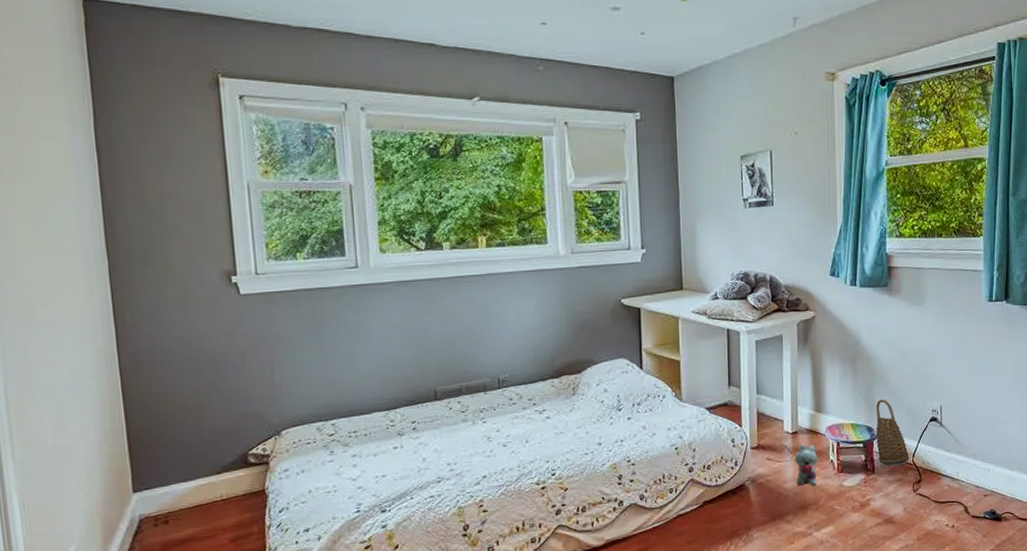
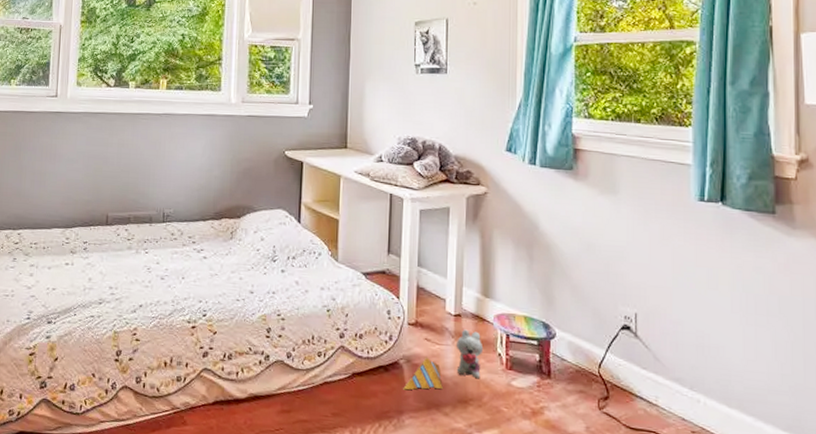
stacking toy: none [750,475,785,508] -> present [403,357,443,390]
basket: present [876,399,910,467] -> none [553,294,595,375]

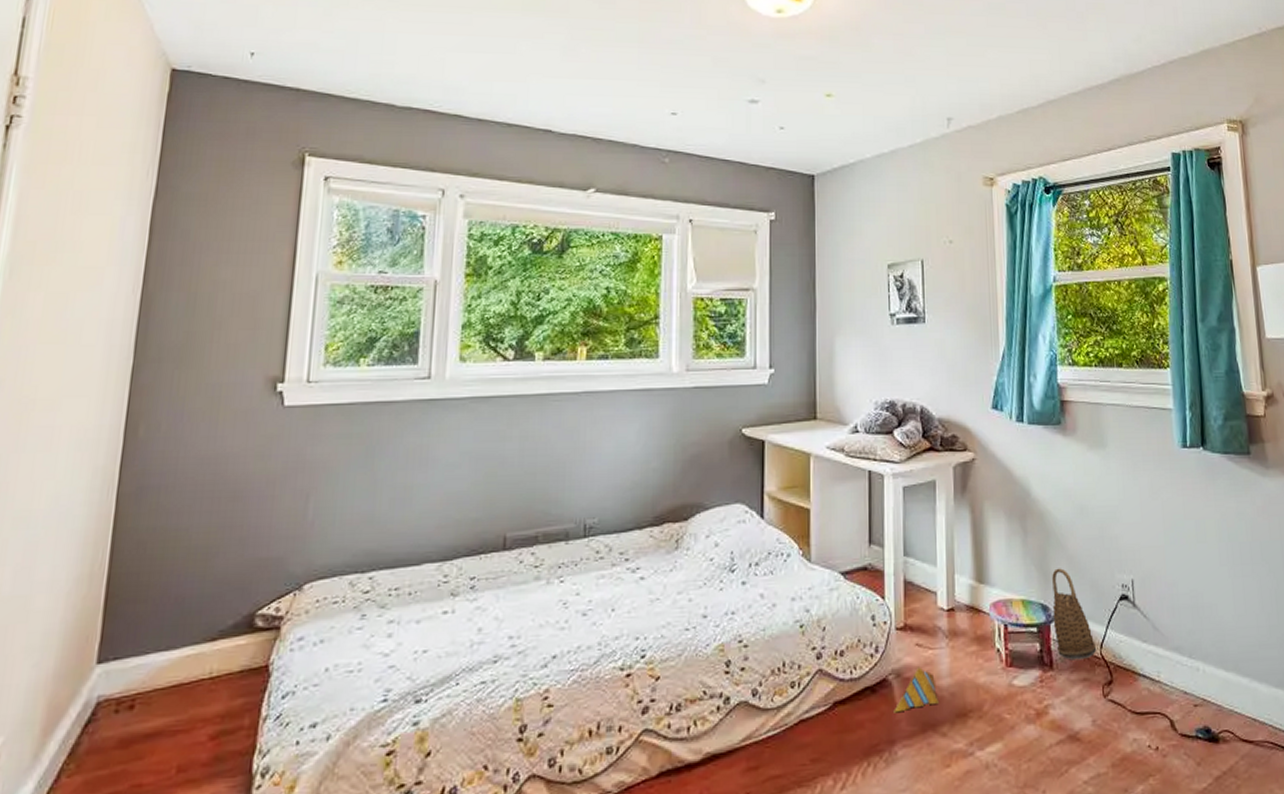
plush toy: present [455,329,484,379] -> none [950,625,981,684]
basket: none [553,294,595,375] -> present [1052,568,1097,660]

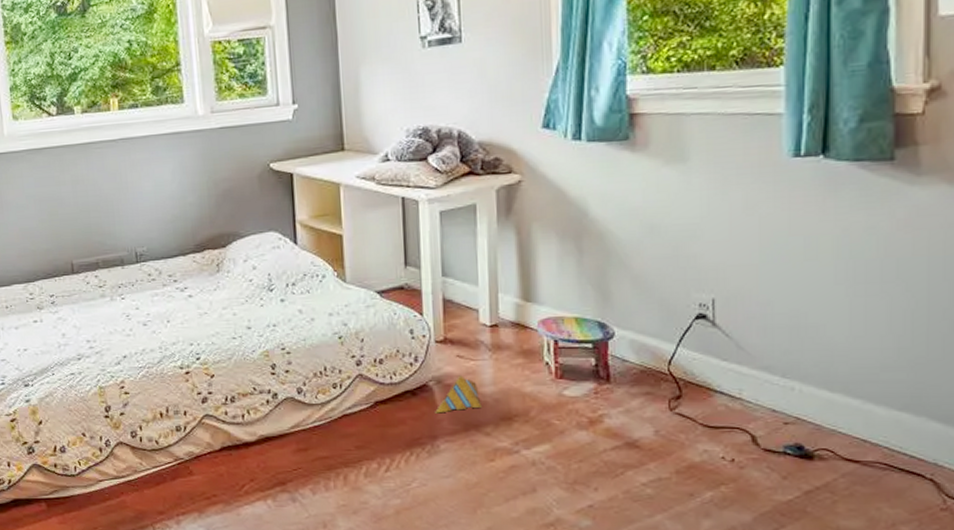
basket: present [1052,568,1097,660] -> none [611,287,664,375]

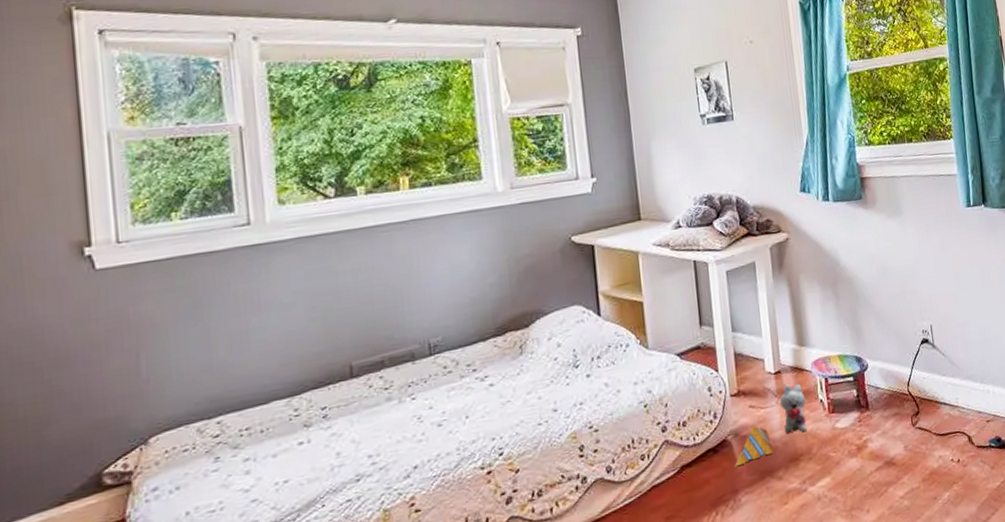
plush toy: none [494,340,528,393] -> present [779,384,807,434]

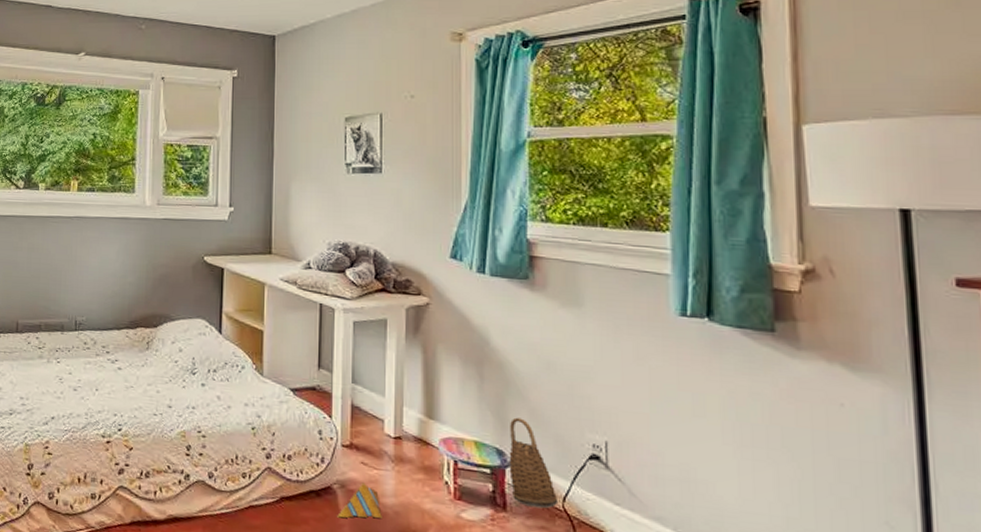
plush toy: present [779,384,807,434] -> none [396,453,428,509]
basket: none [863,323,905,400] -> present [509,417,559,509]

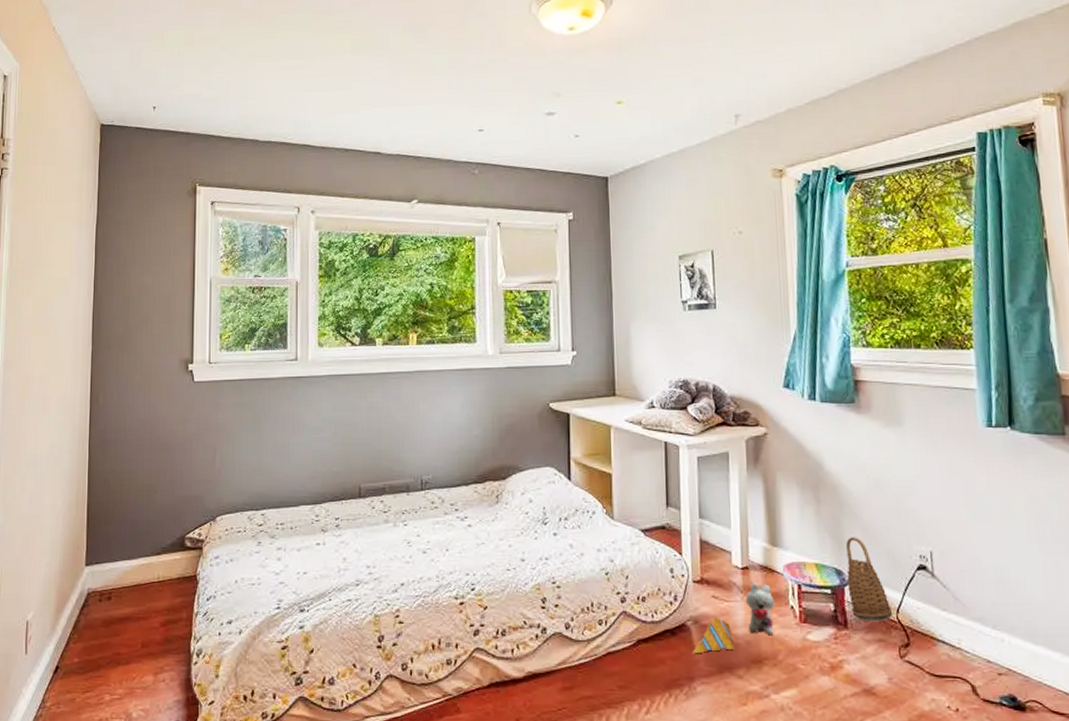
plush toy: none [396,453,428,509] -> present [745,582,775,636]

